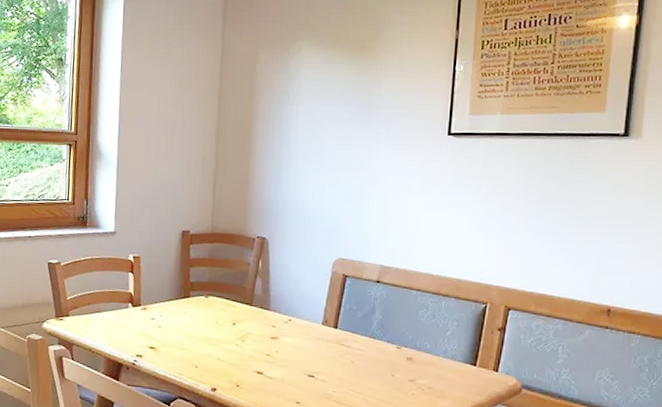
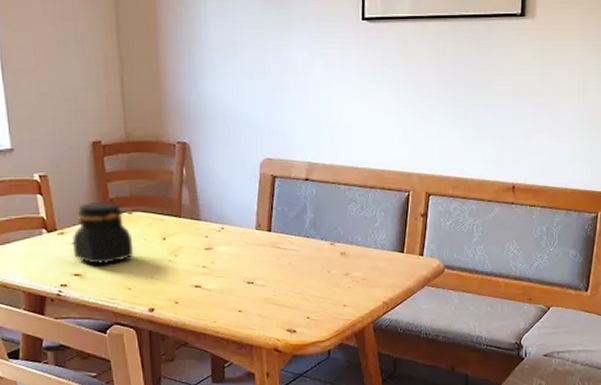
jar: none [152,283,205,342] -> present [73,201,134,265]

